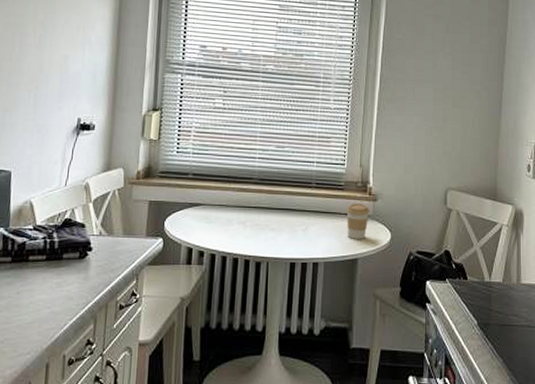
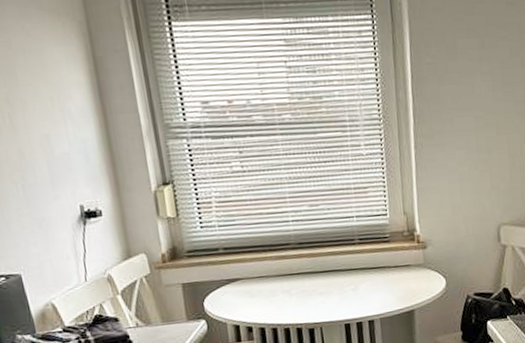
coffee cup: present [346,203,370,239] -> none [395,253,420,291]

